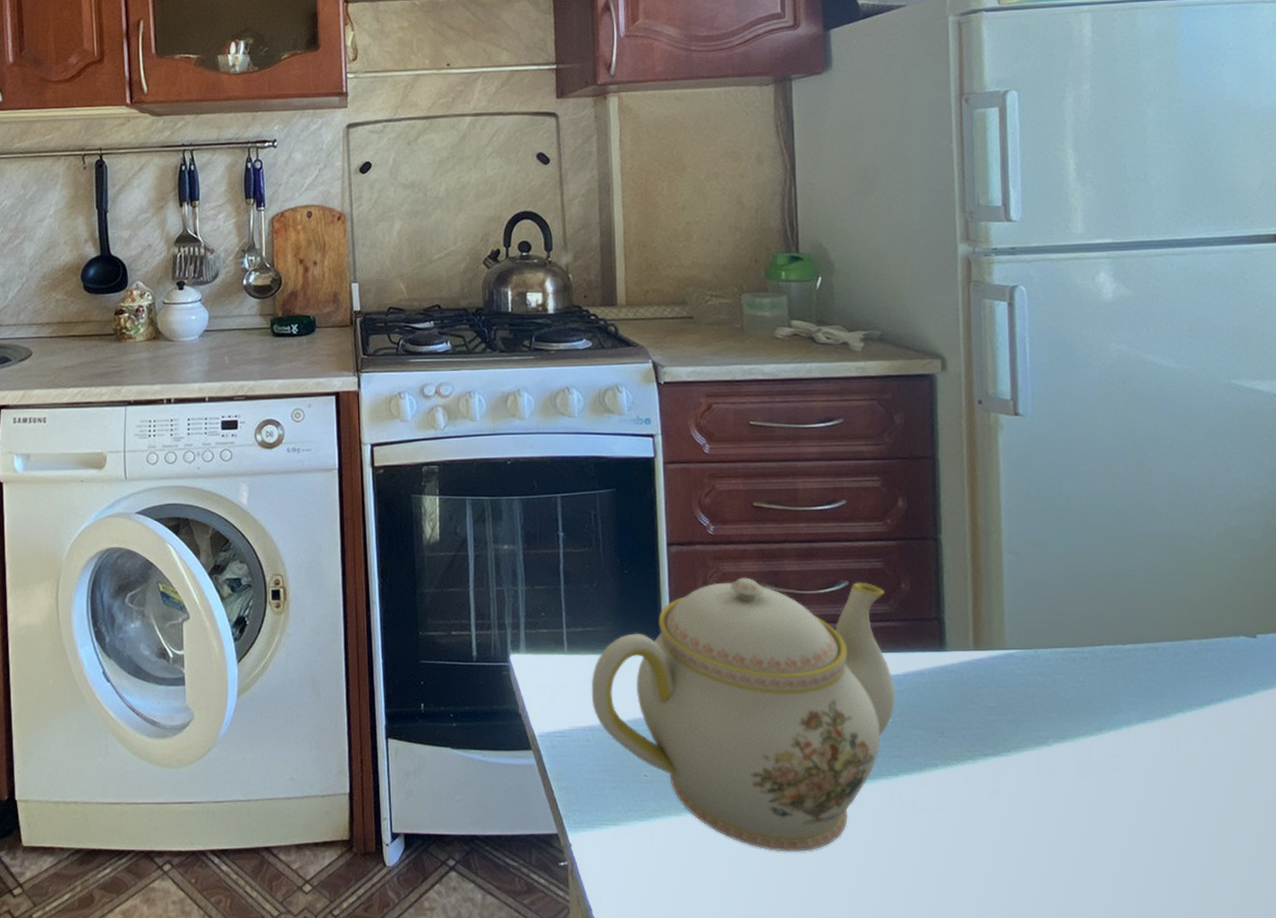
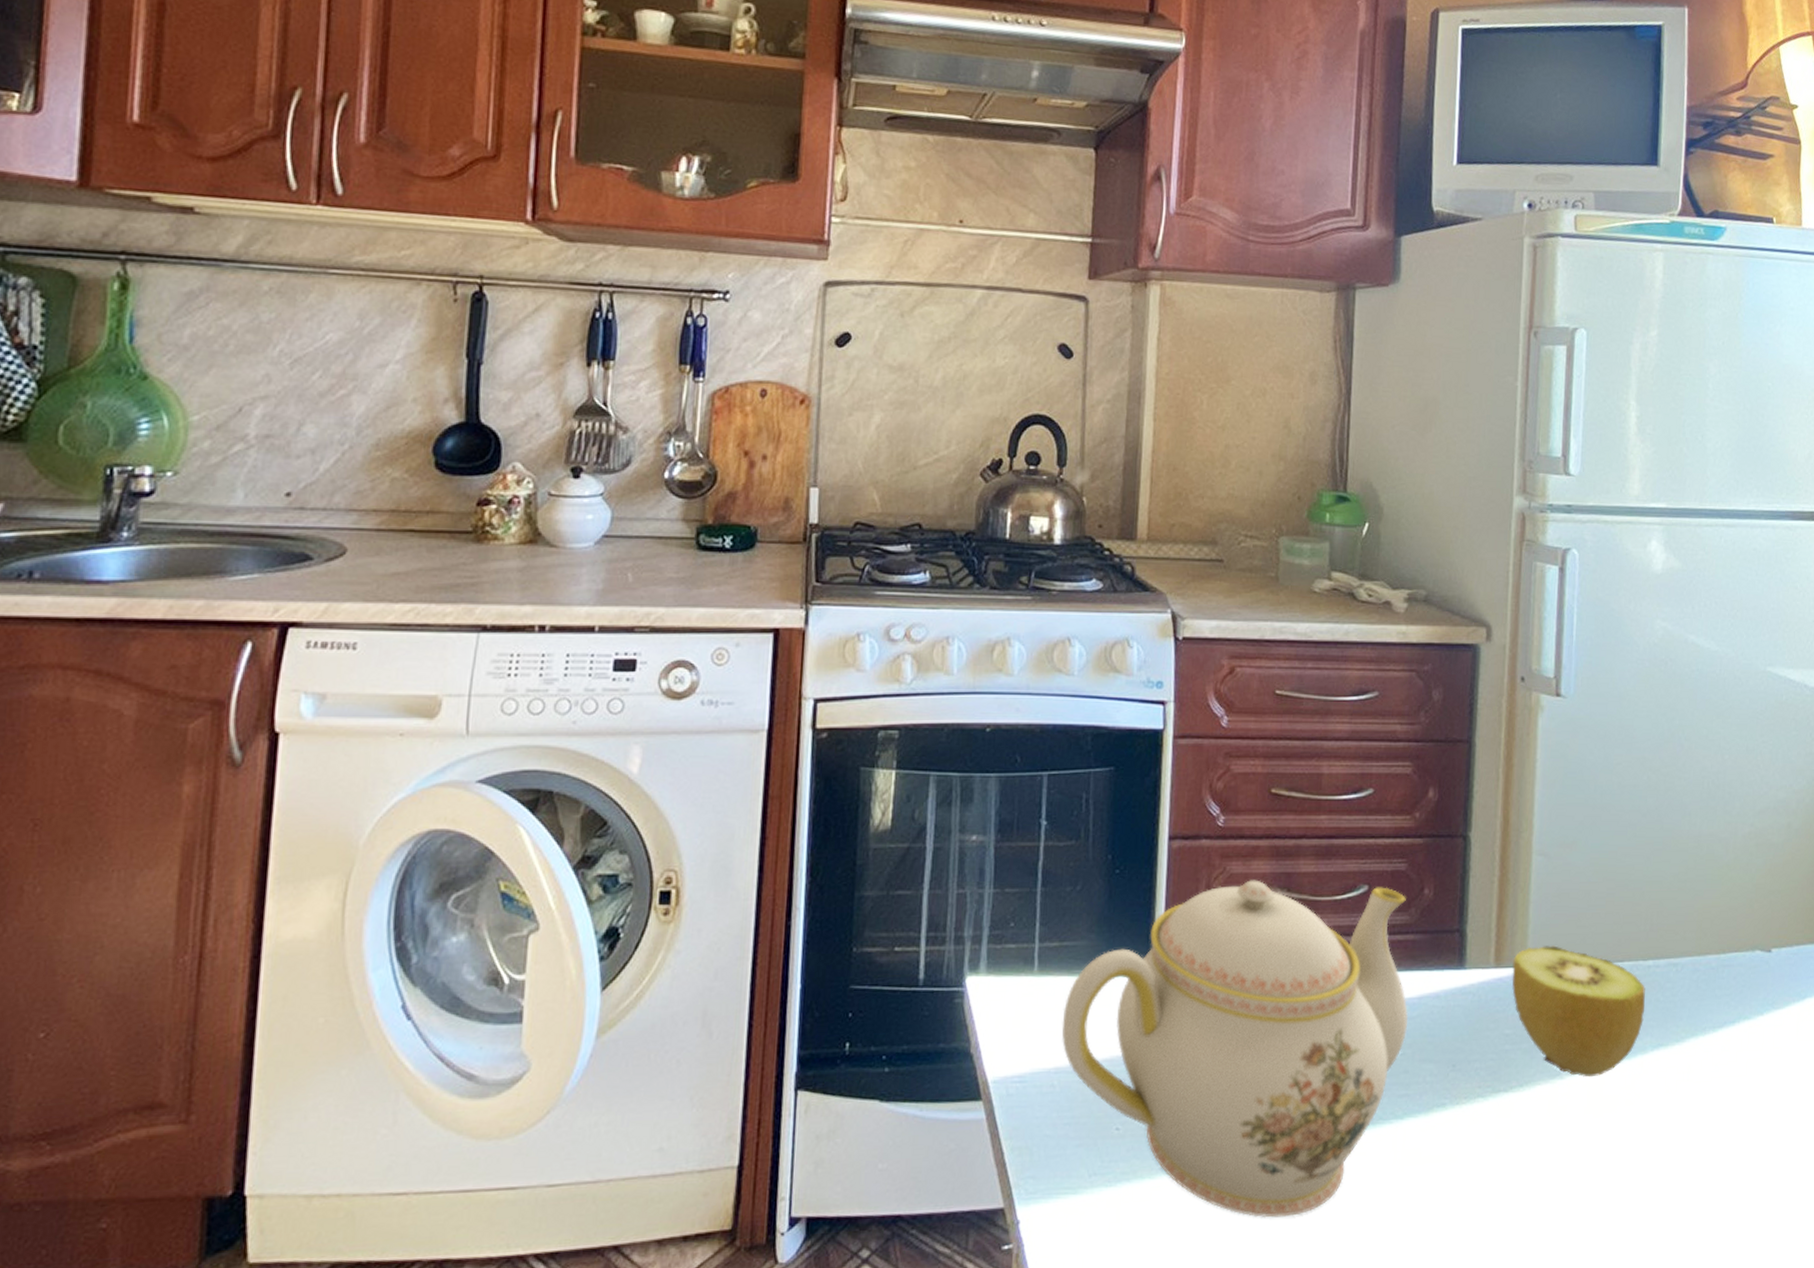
fruit: none [991,631,1128,746] -> present [1511,945,1646,1078]

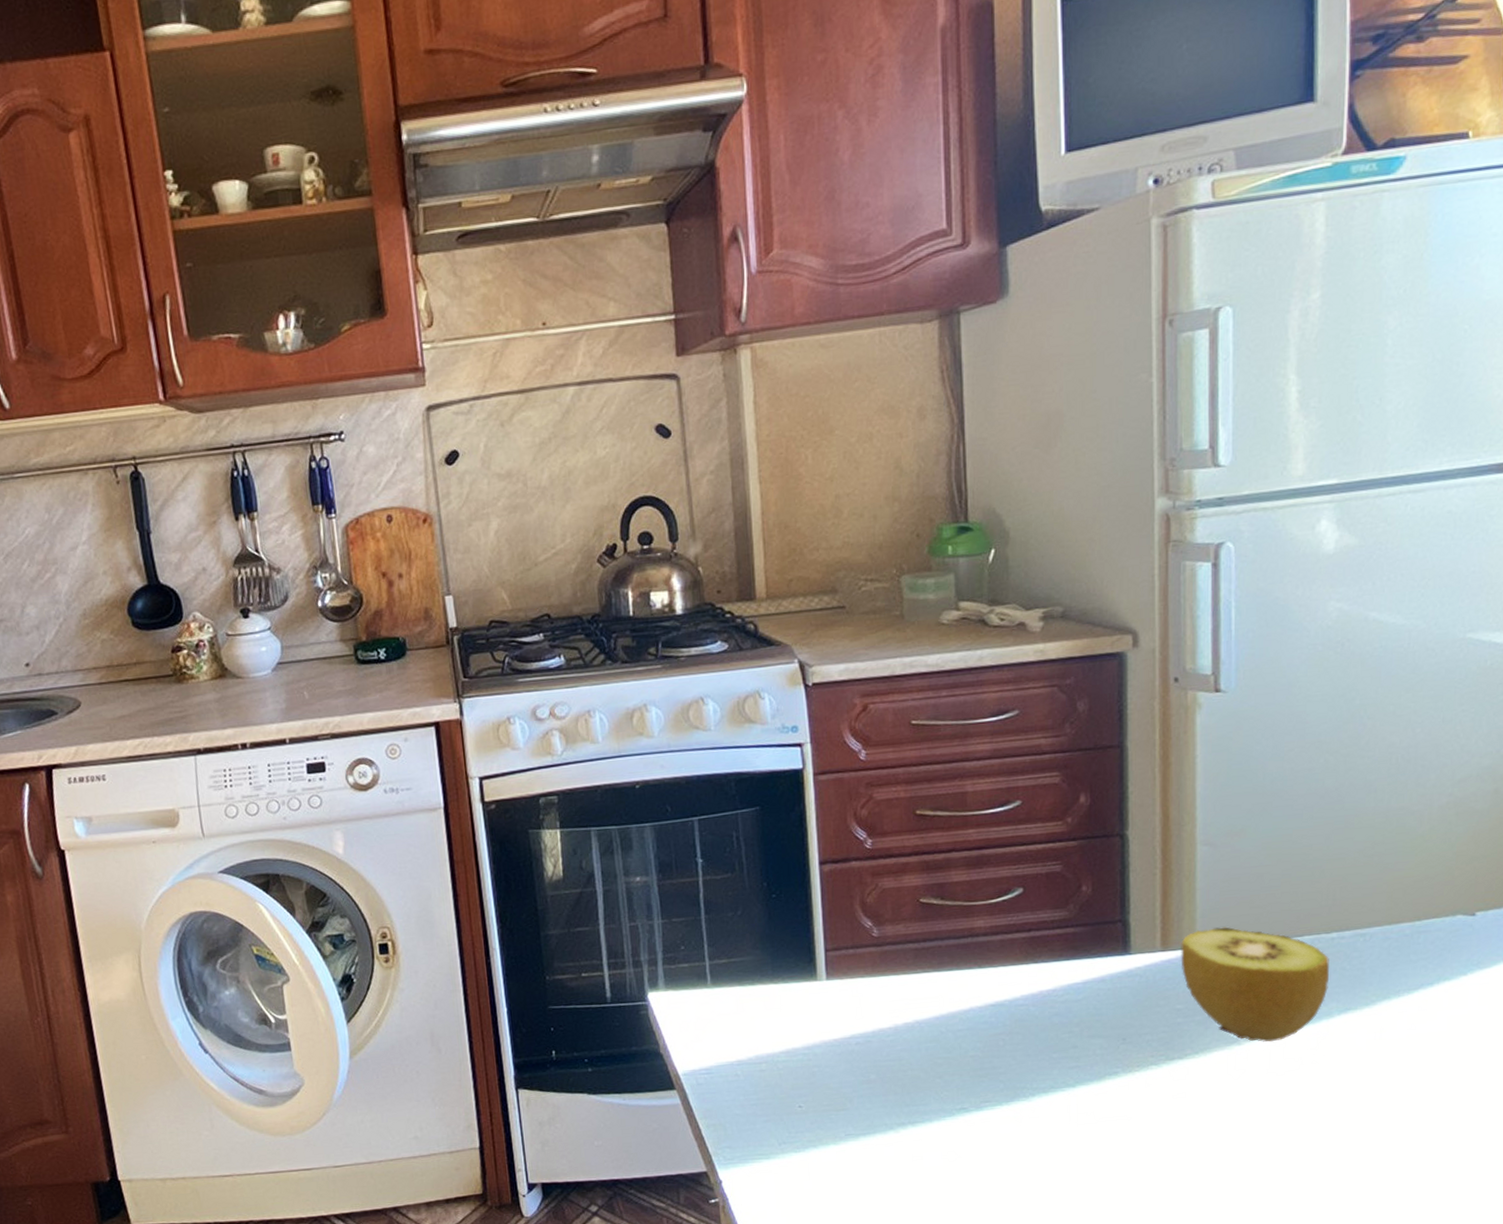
teapot: present [1061,880,1409,1218] -> none [738,887,1074,1173]

